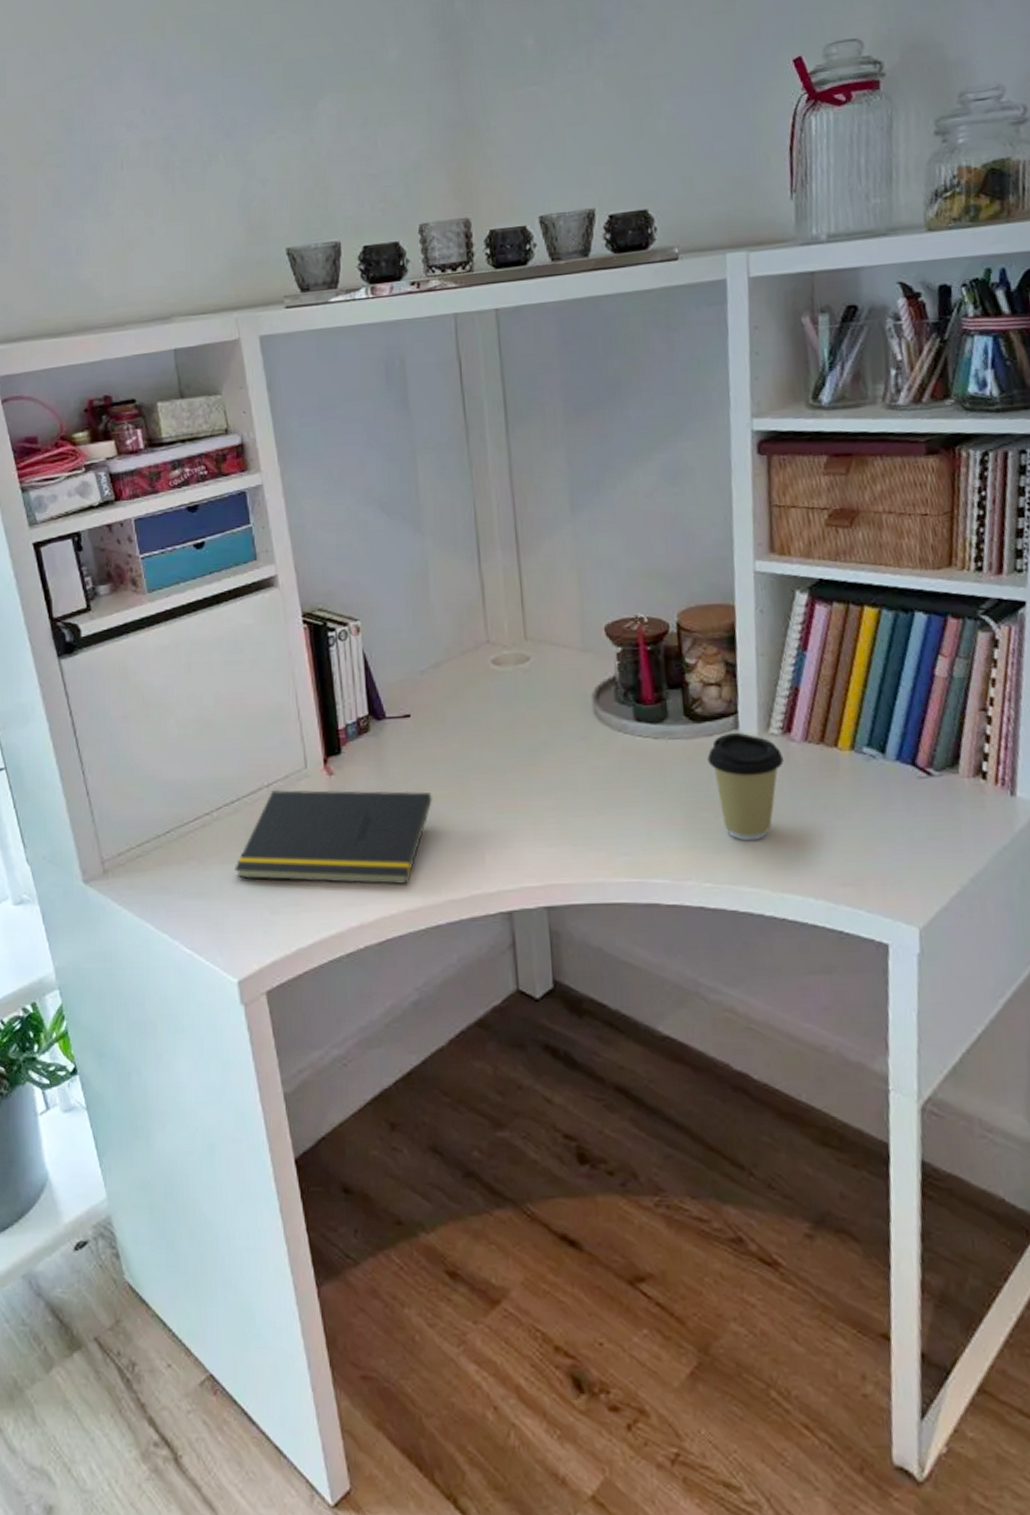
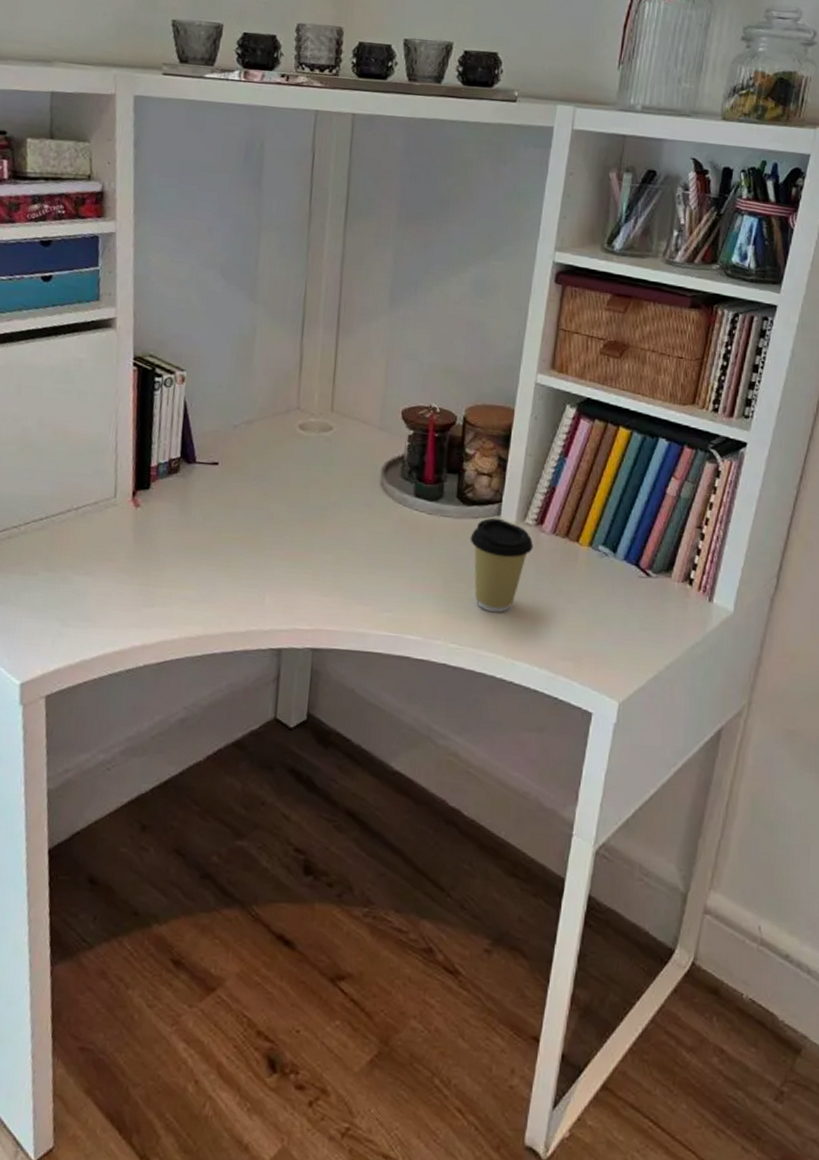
notepad: present [235,789,432,885] -> none [33,513,227,614]

